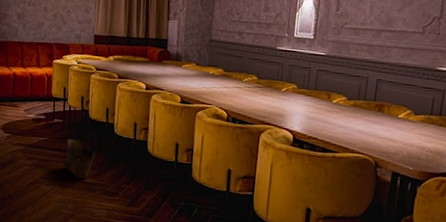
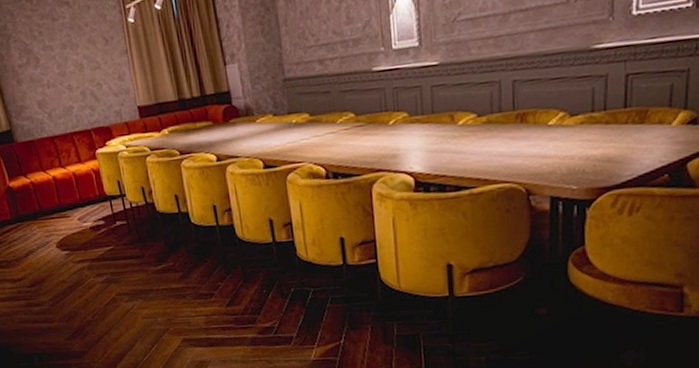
basket: present [63,131,97,179] -> none [136,228,176,286]

